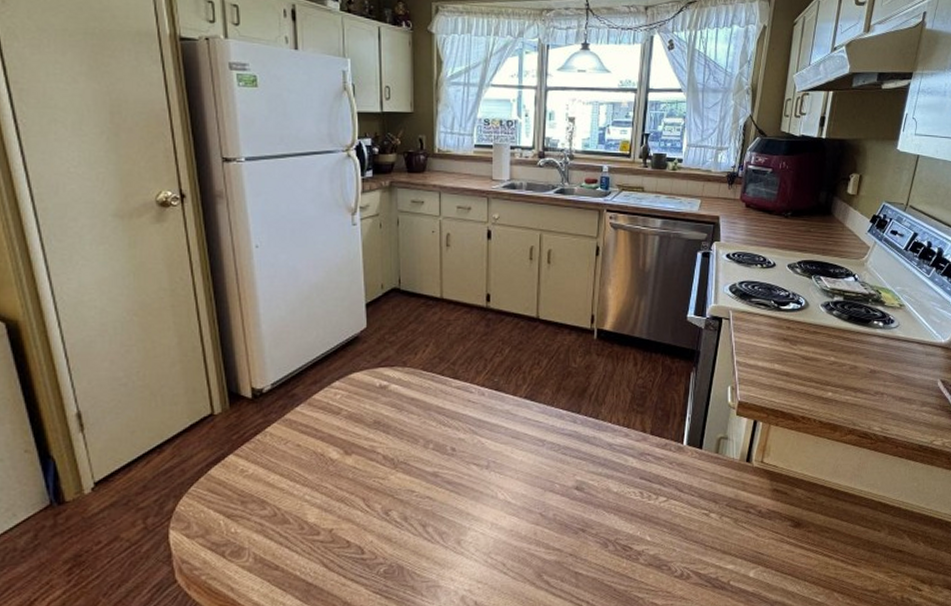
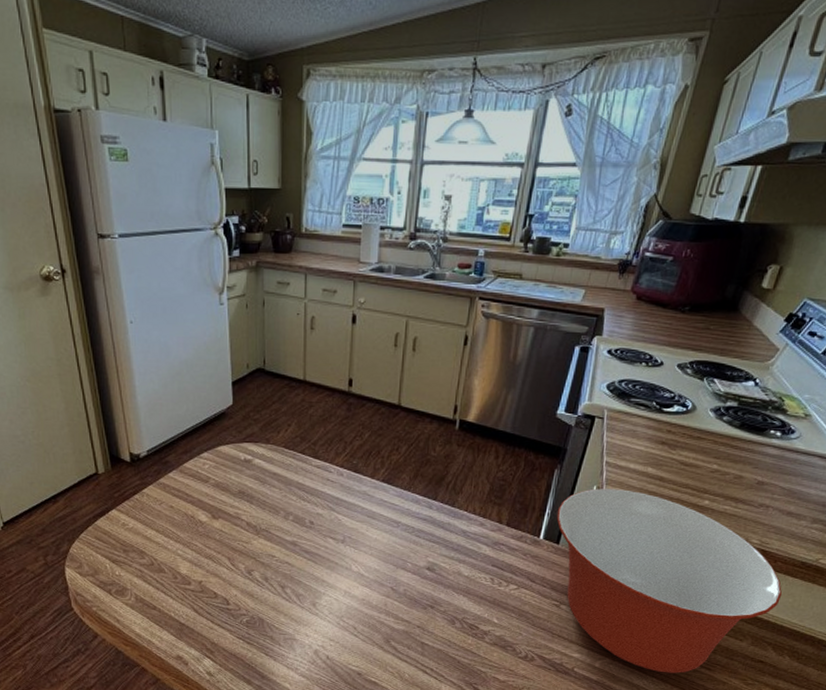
mixing bowl: none [697,387,908,575] -> present [556,488,783,673]

